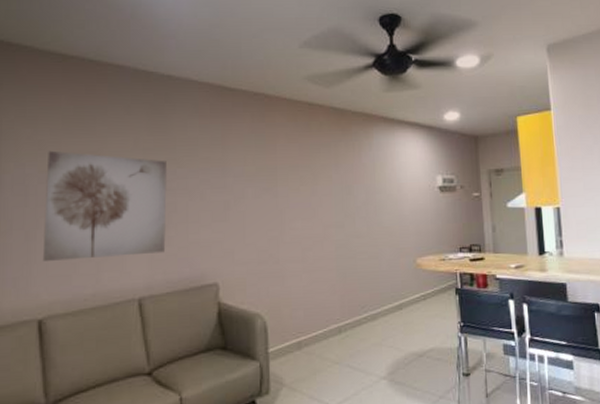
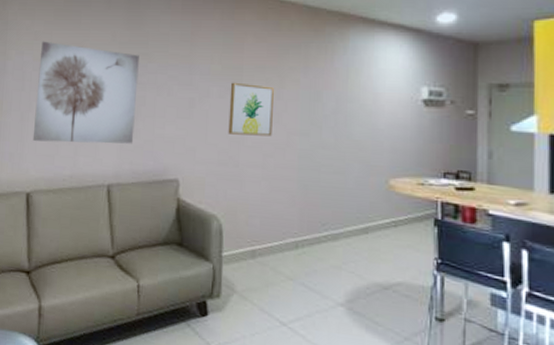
wall art: none [265,182,309,233] -> present [228,82,274,137]

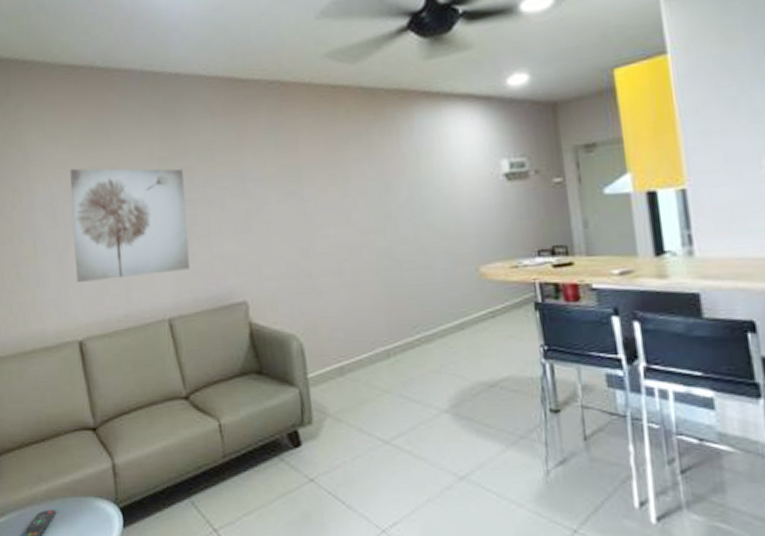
wall art: present [228,82,274,137] -> none [289,183,344,243]

